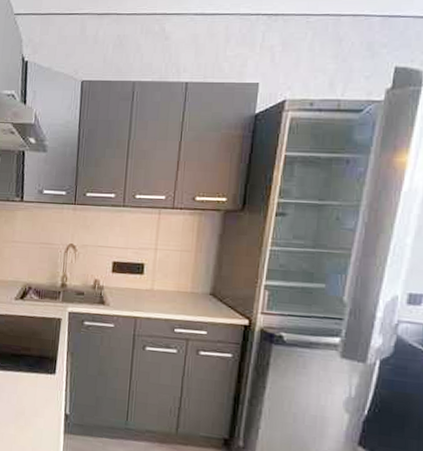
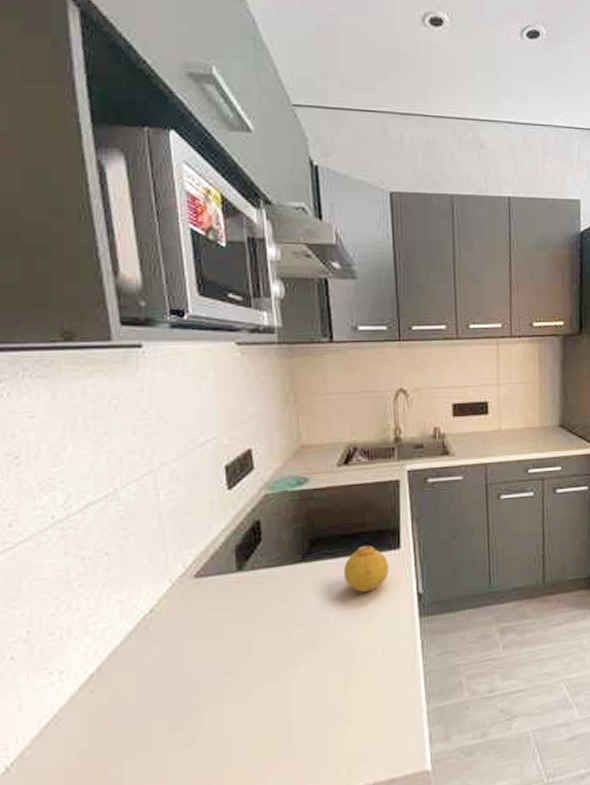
fruit: none [10,365,45,403] -> present [343,545,389,592]

